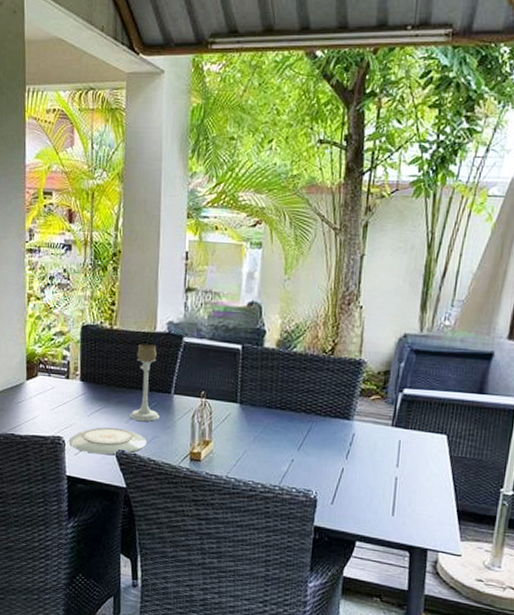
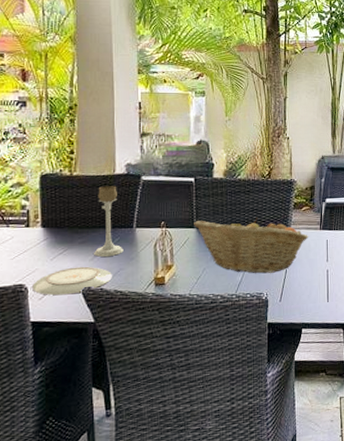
fruit basket: none [237,395,376,469] -> present [194,217,308,274]

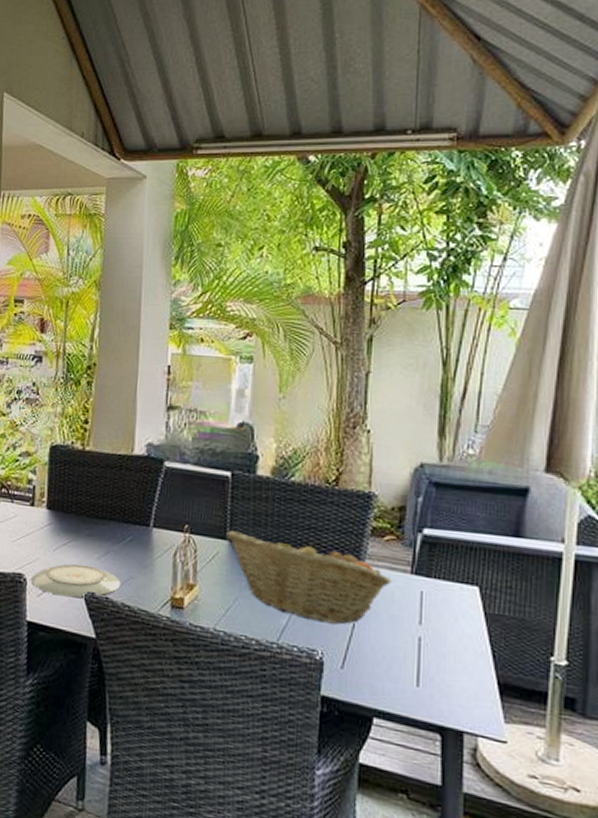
candle holder: present [94,186,123,257] -> none [101,468,136,559]

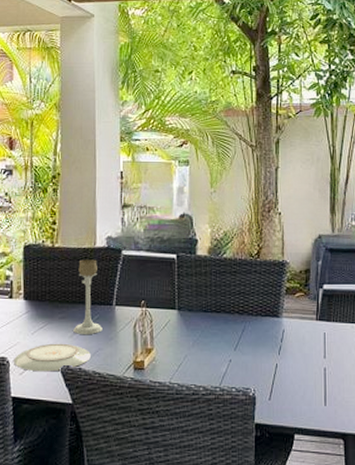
candle holder: none [101,468,136,559] -> present [73,259,103,334]
fruit basket: present [226,531,392,625] -> none [175,301,303,366]

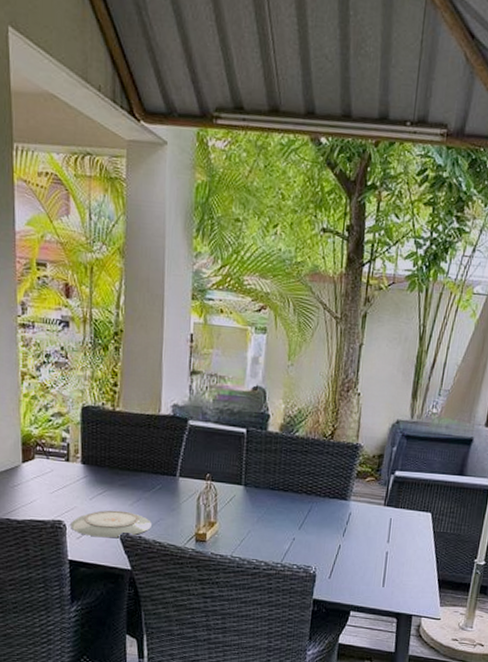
candle holder: present [73,259,103,334] -> none [134,426,165,504]

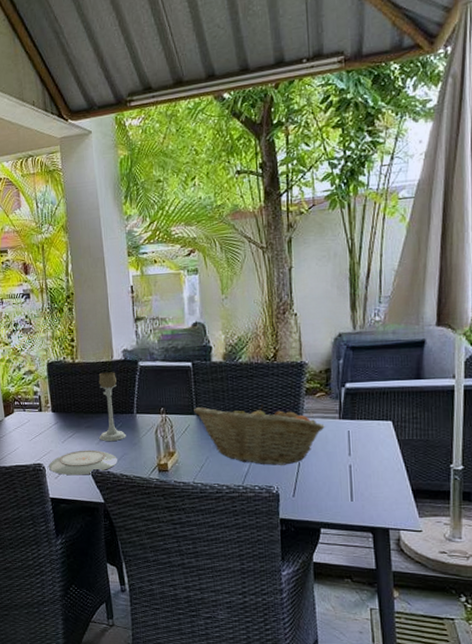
candle holder: none [134,426,165,504] -> present [98,372,126,441]
fruit basket: none [242,478,370,546] -> present [194,403,325,465]

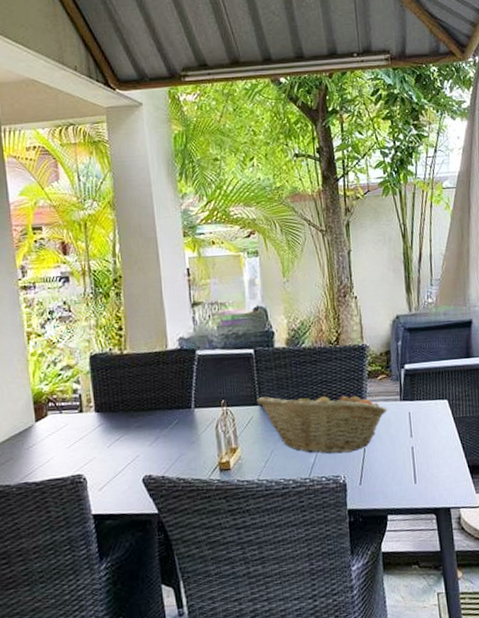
plate: present [49,450,117,476] -> none [91,452,173,486]
candle holder: present [98,372,126,441] -> none [151,363,183,442]

